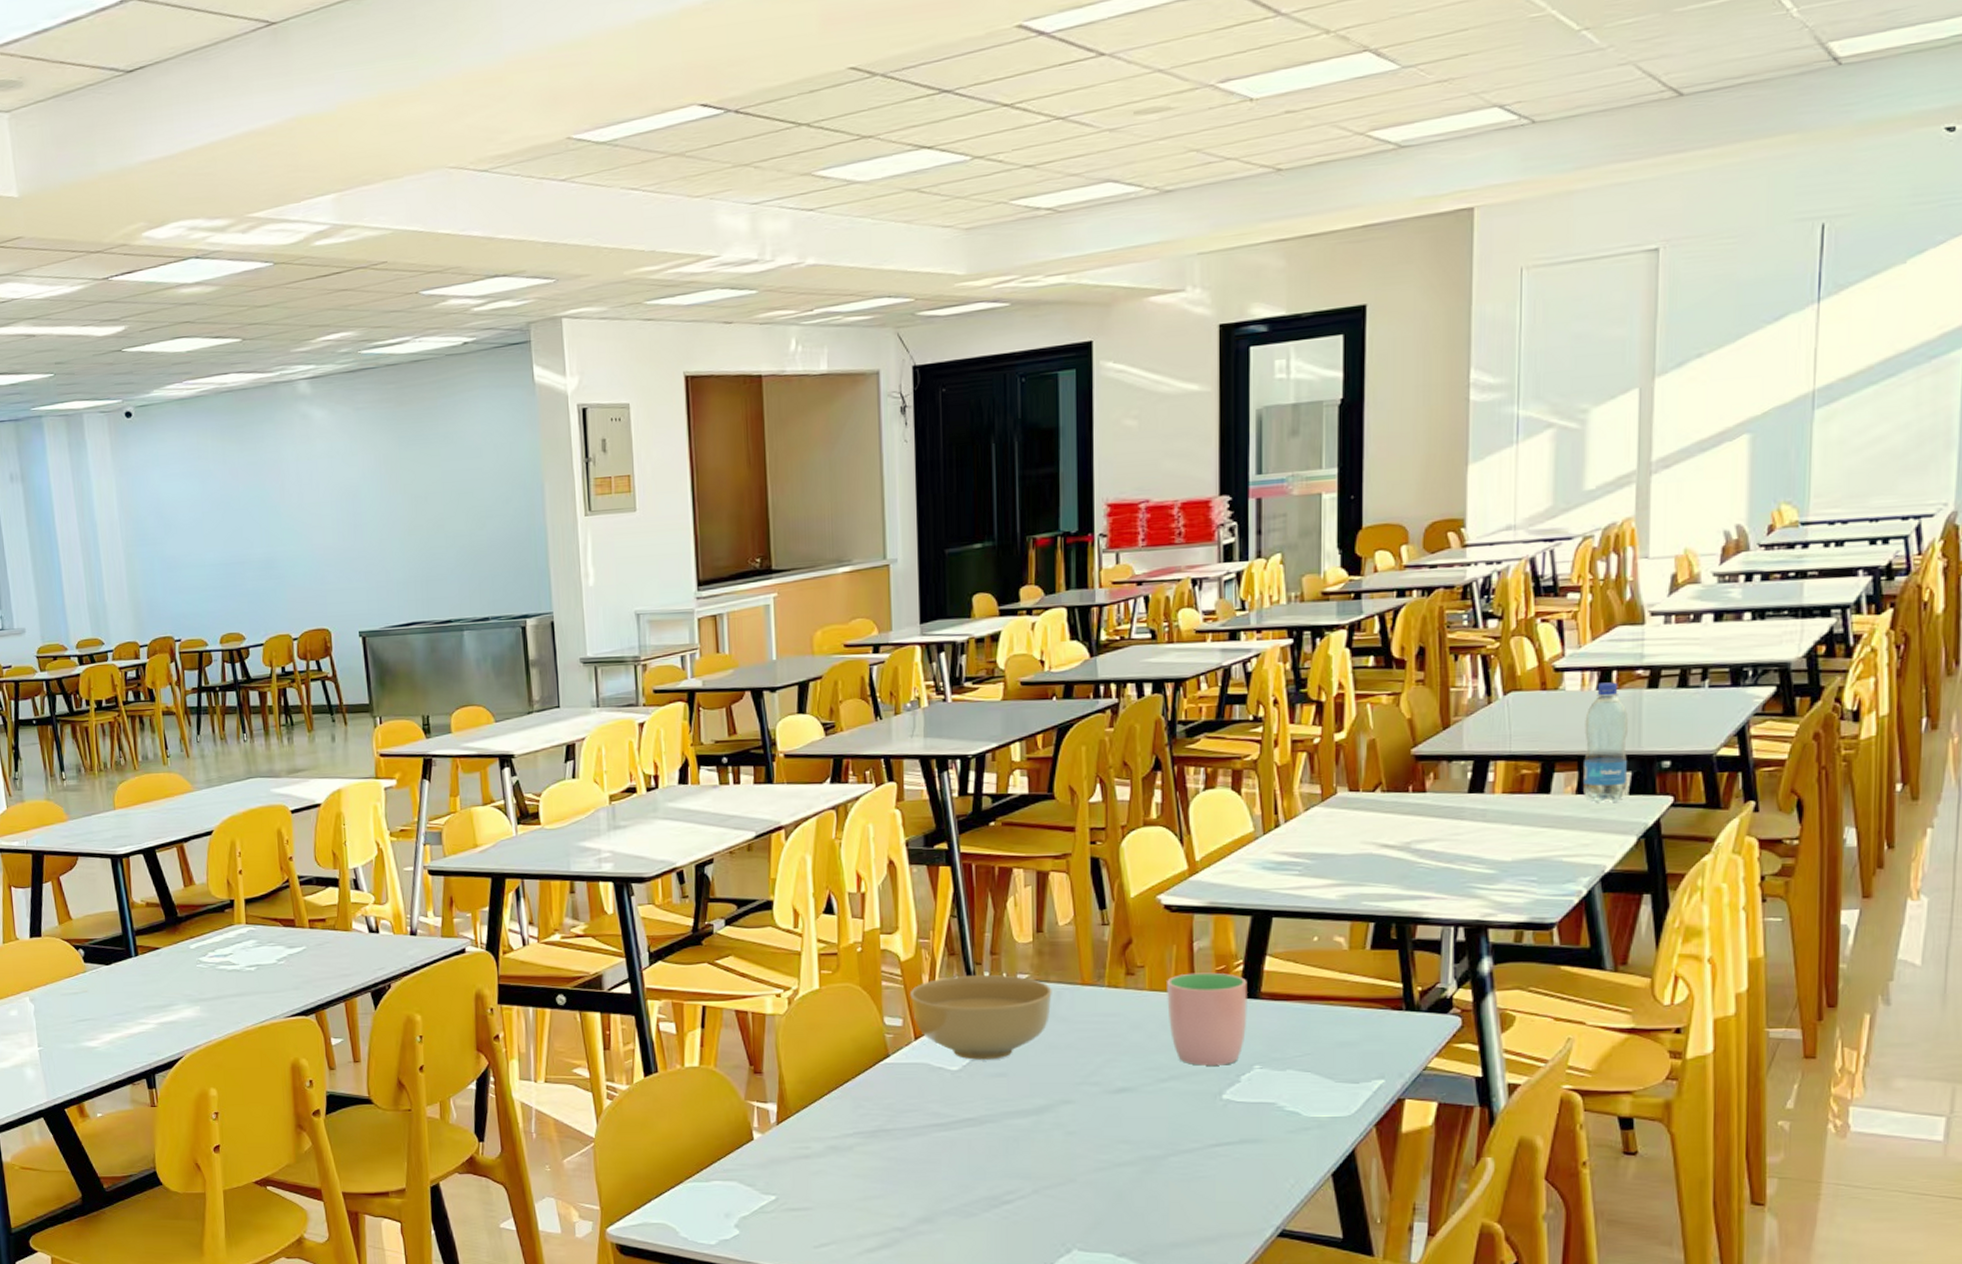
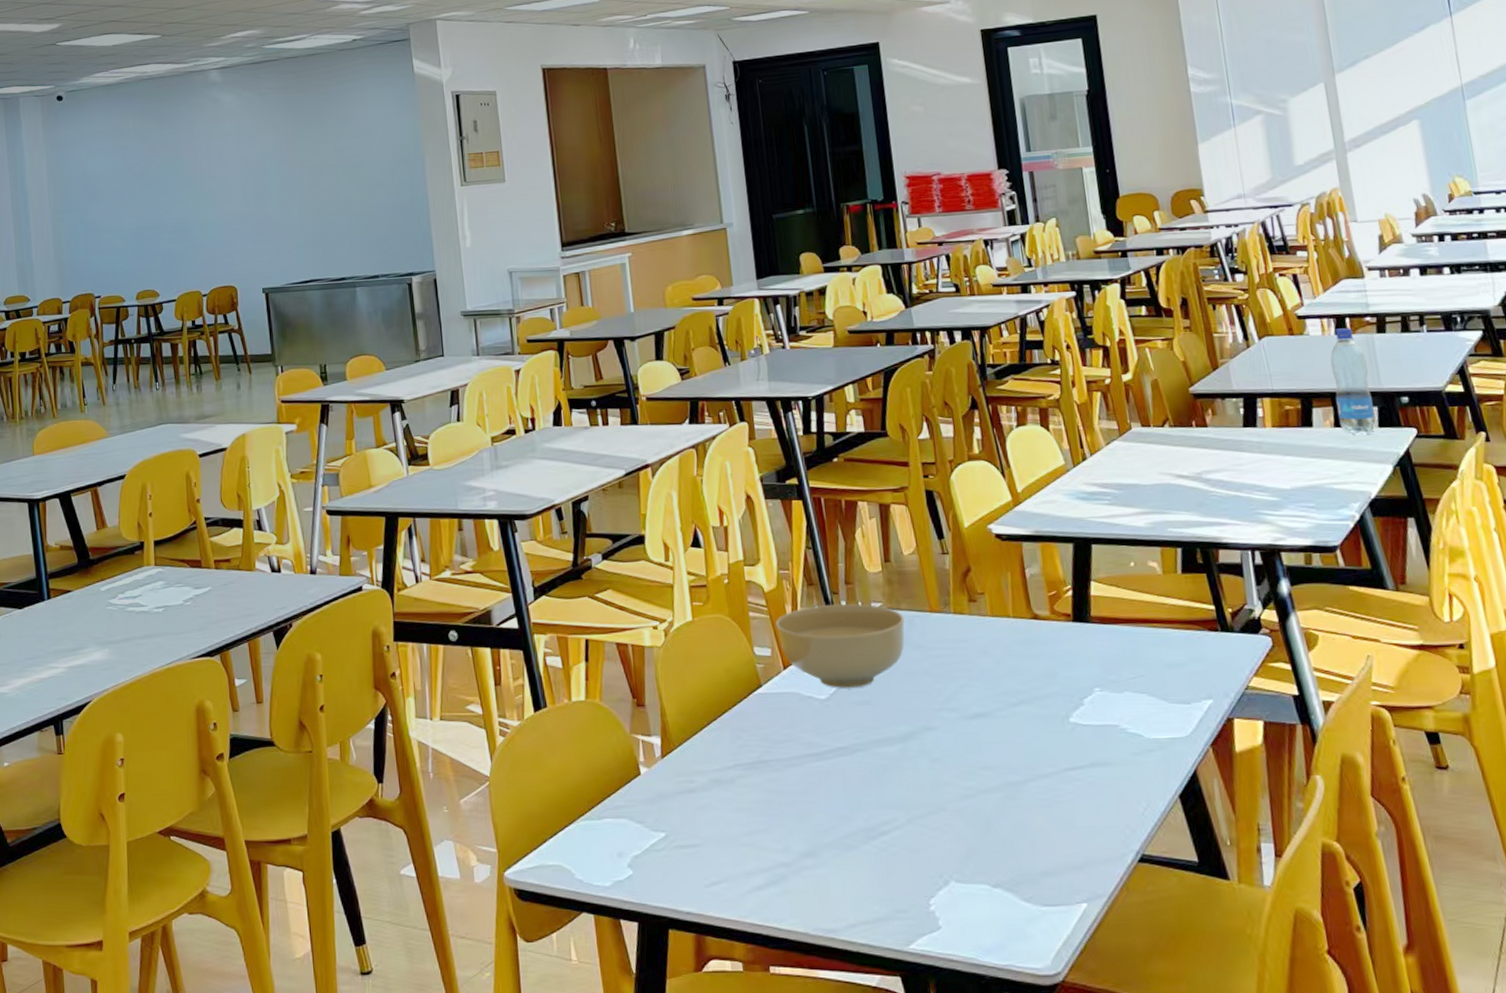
cup: present [1167,972,1247,1066] -> none [1006,598,1083,690]

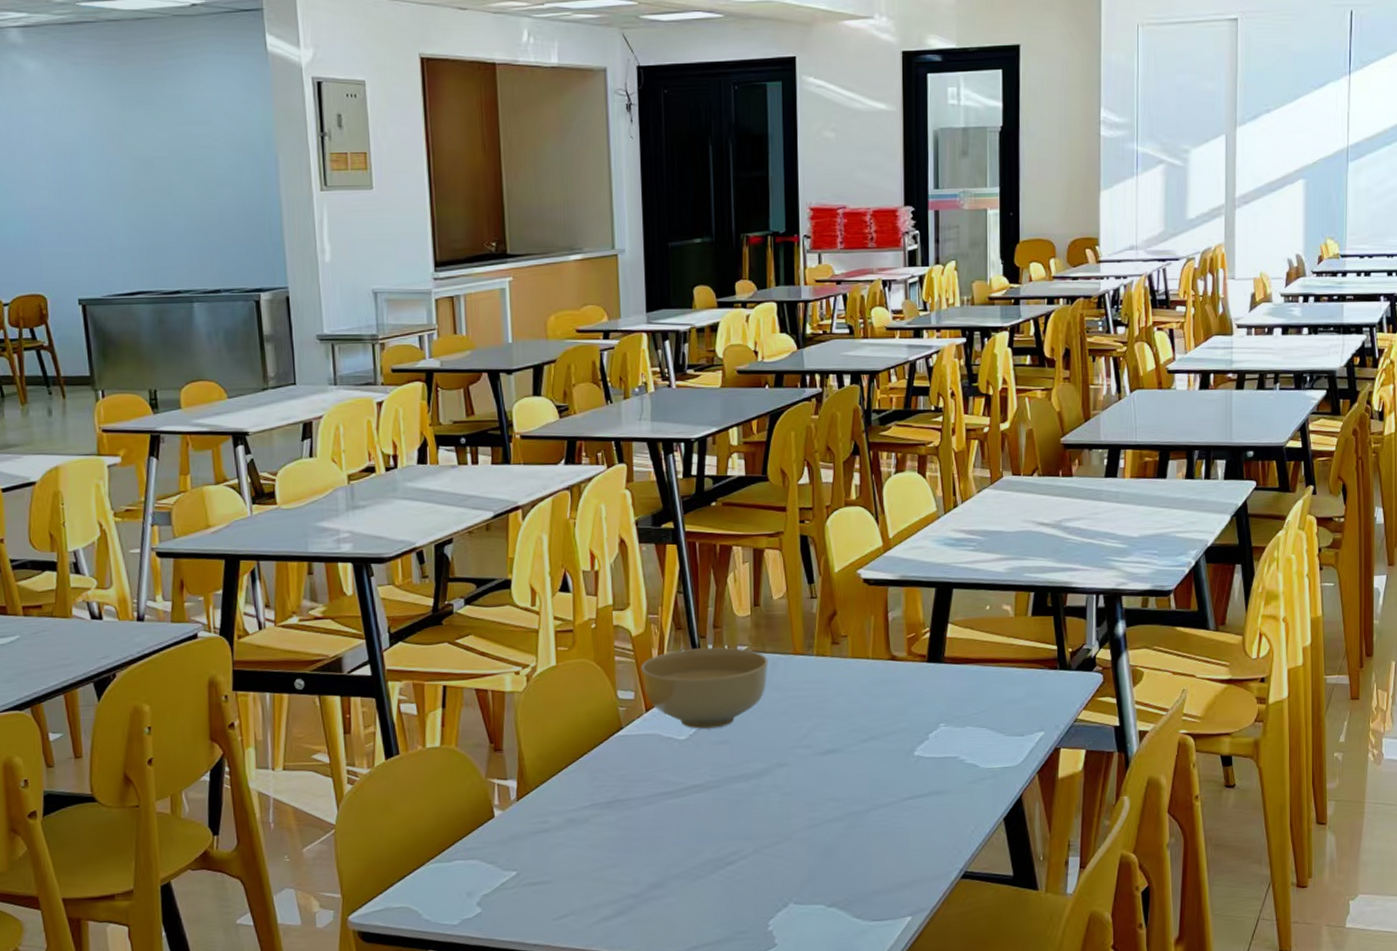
bottle: present [1330,328,1376,435] -> none [1191,383,1223,486]

